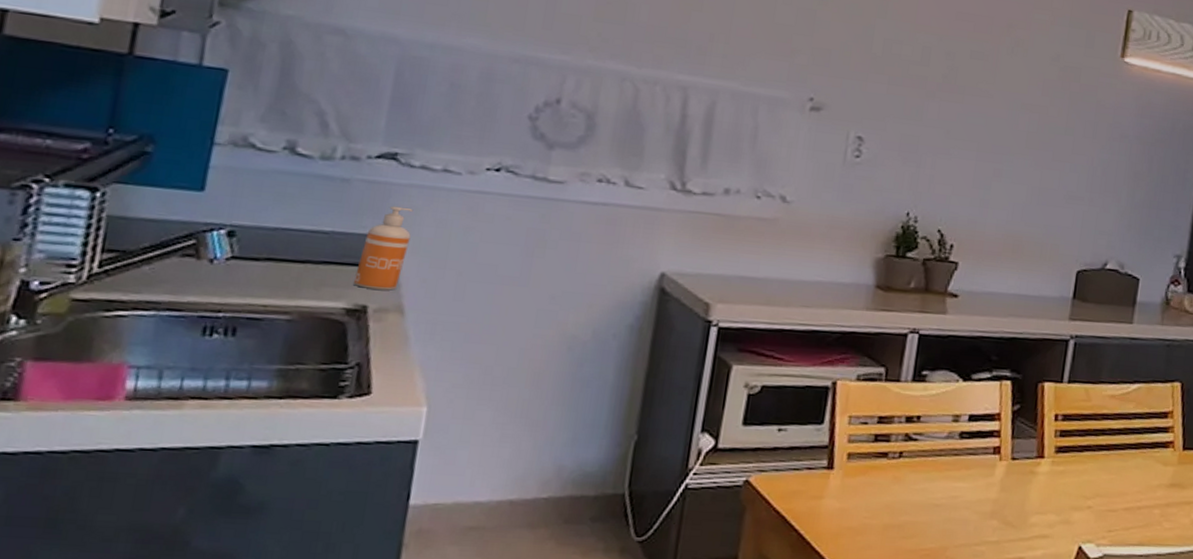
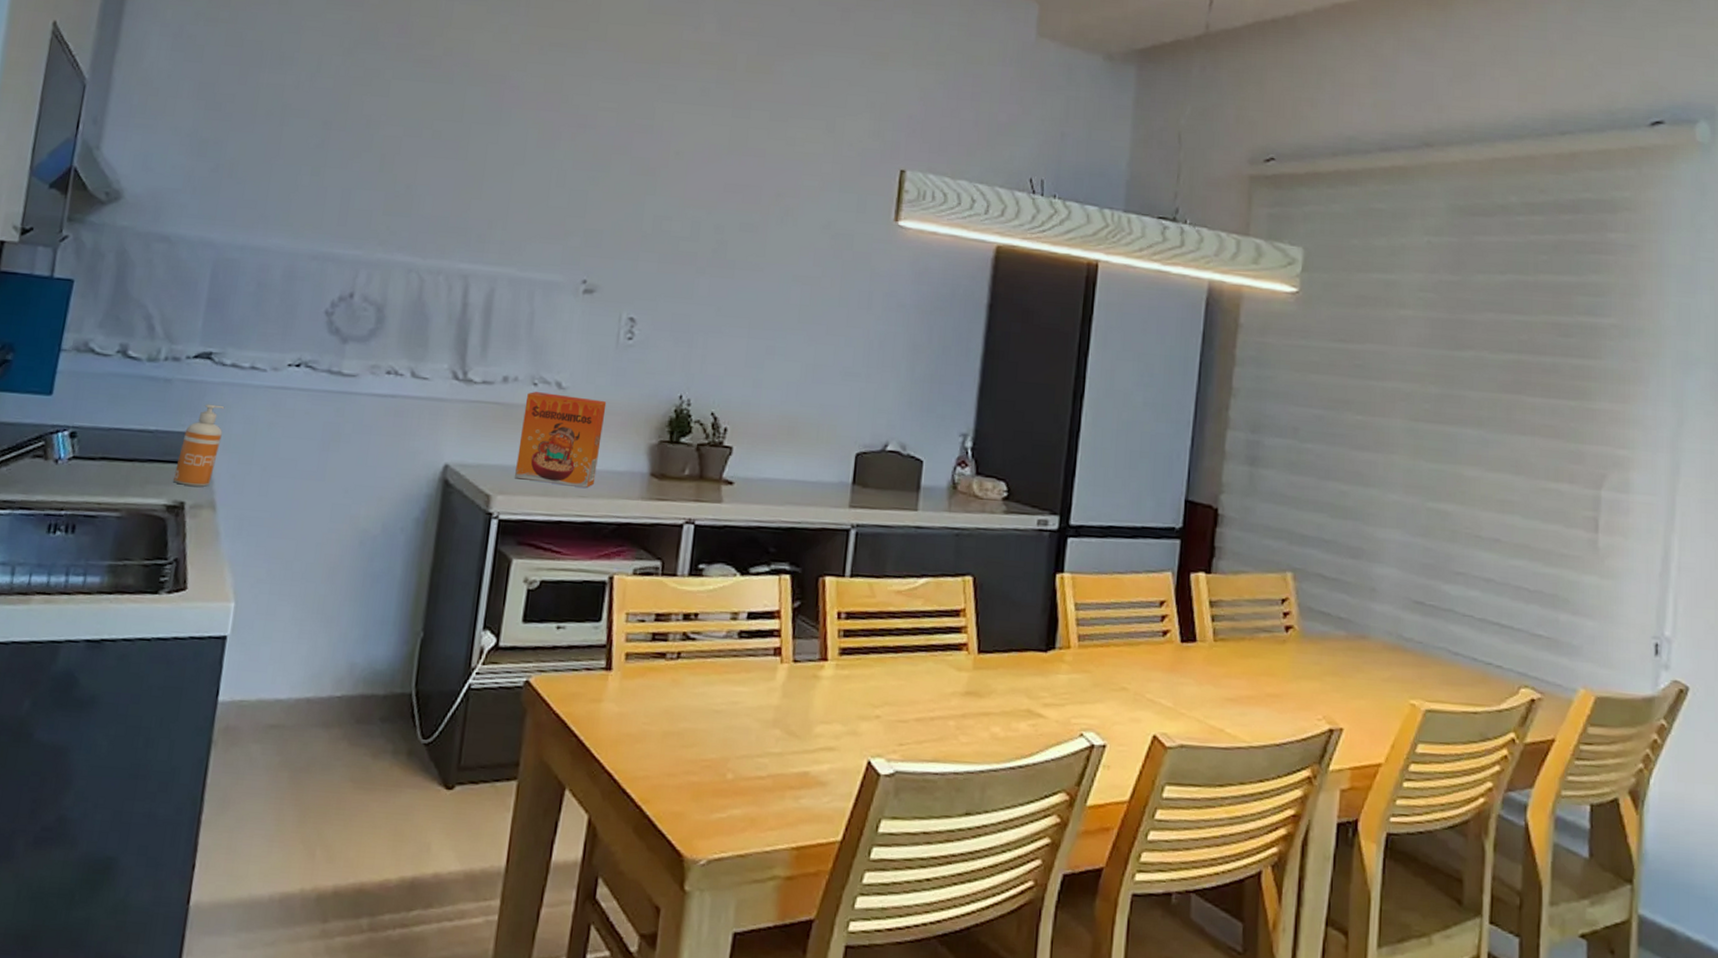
cereal box: none [736,204,833,299] -> present [515,392,607,489]

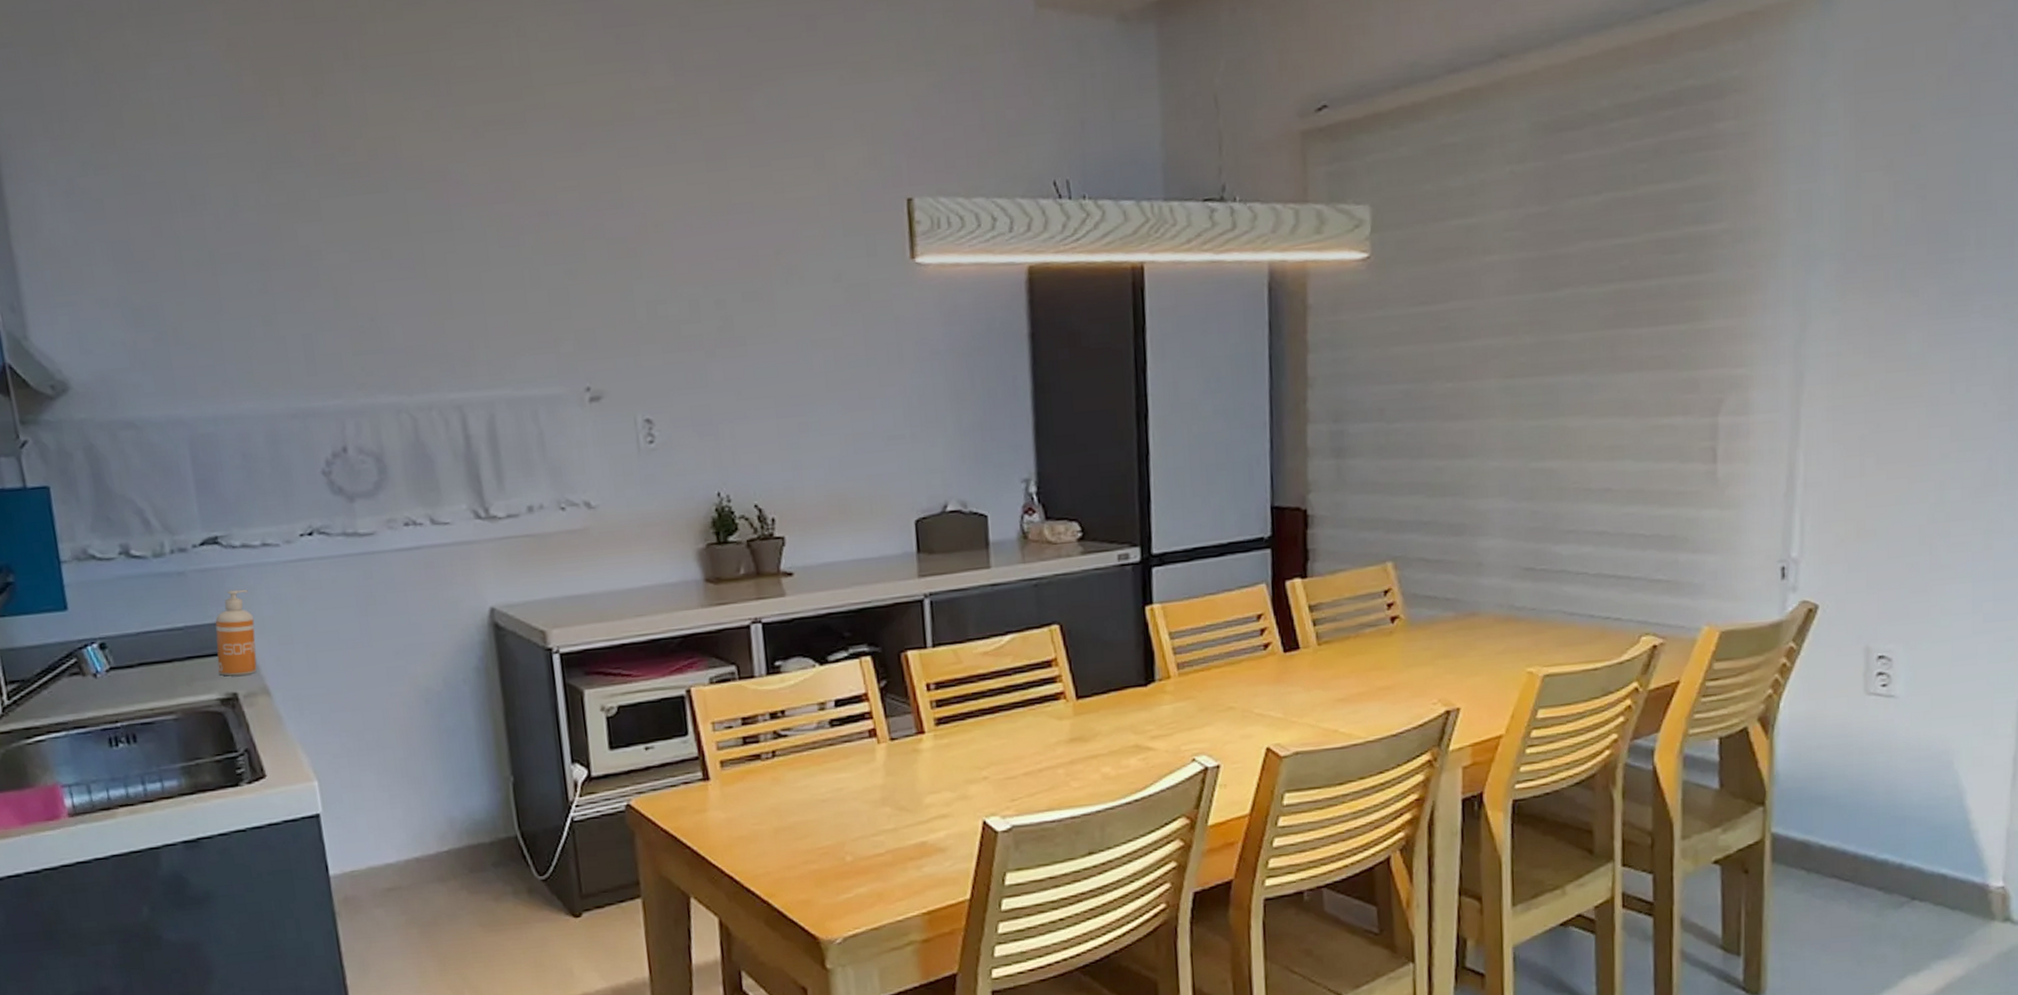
cereal box: present [515,392,607,489] -> none [557,512,649,610]

